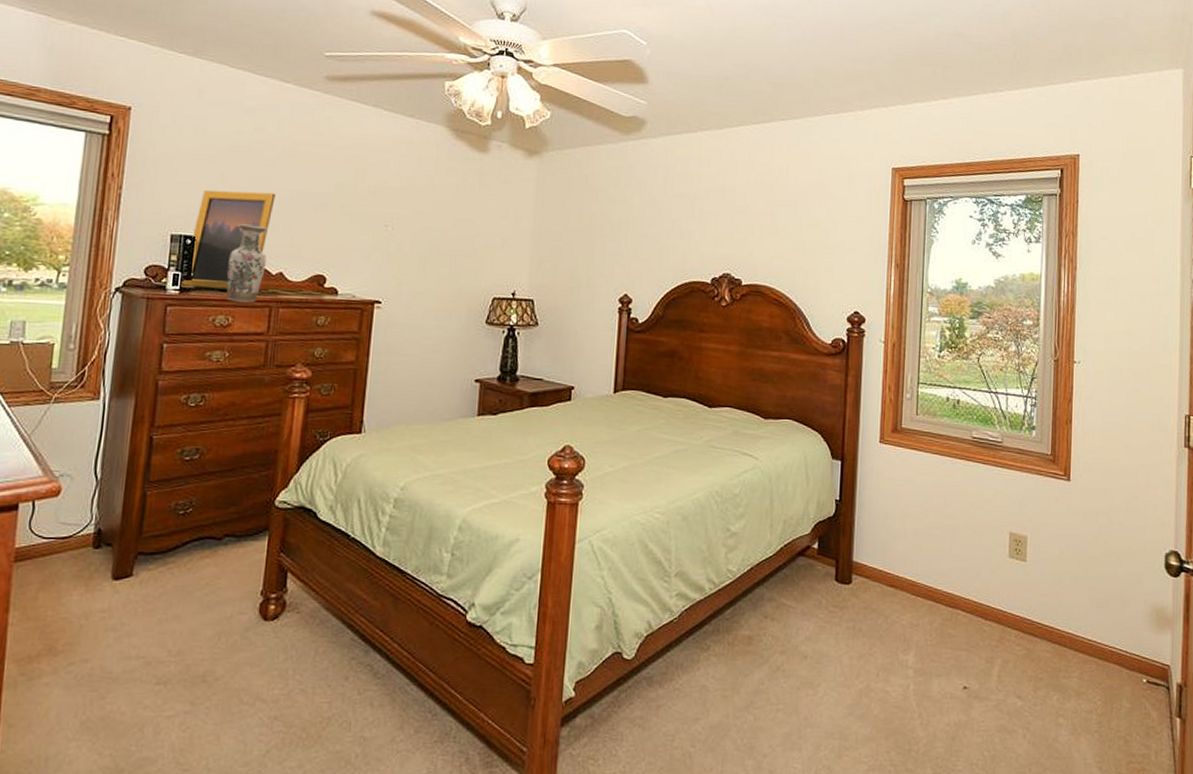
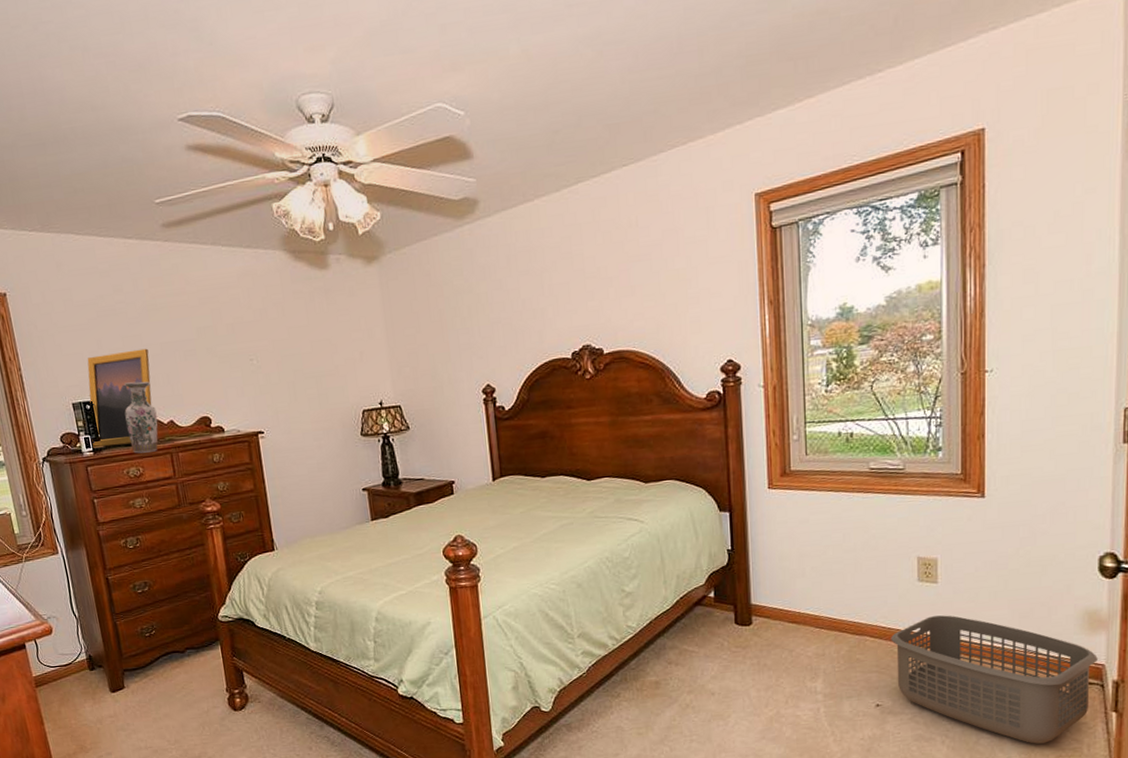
clothes hamper: none [981,596,1164,746] -> present [891,615,1098,744]

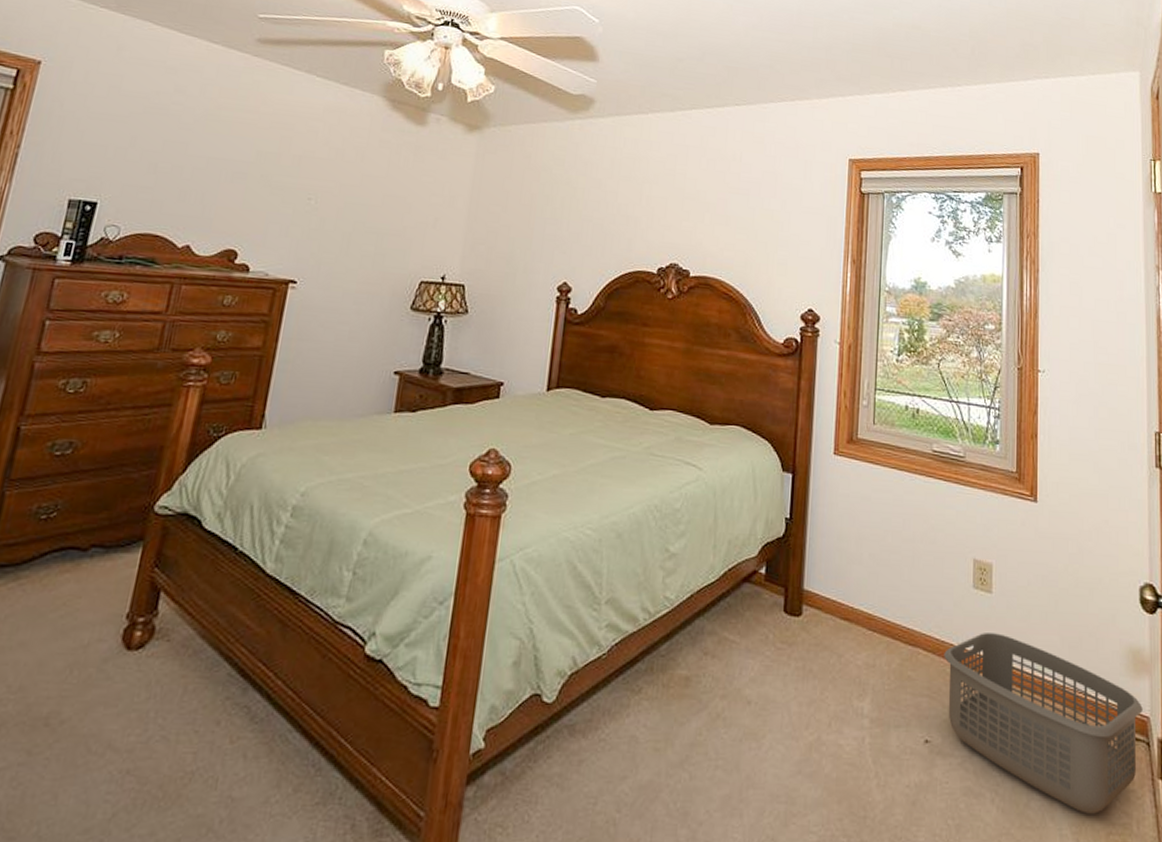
picture frame: present [87,348,152,448] -> none [73,153,191,264]
vase: present [124,381,159,454] -> none [123,191,178,278]

